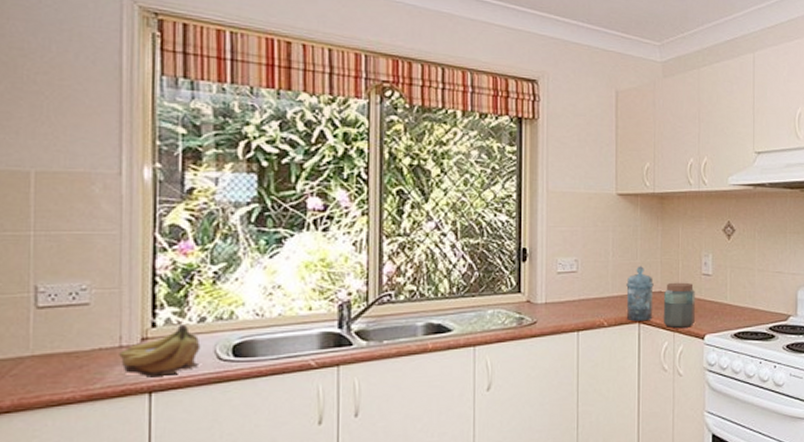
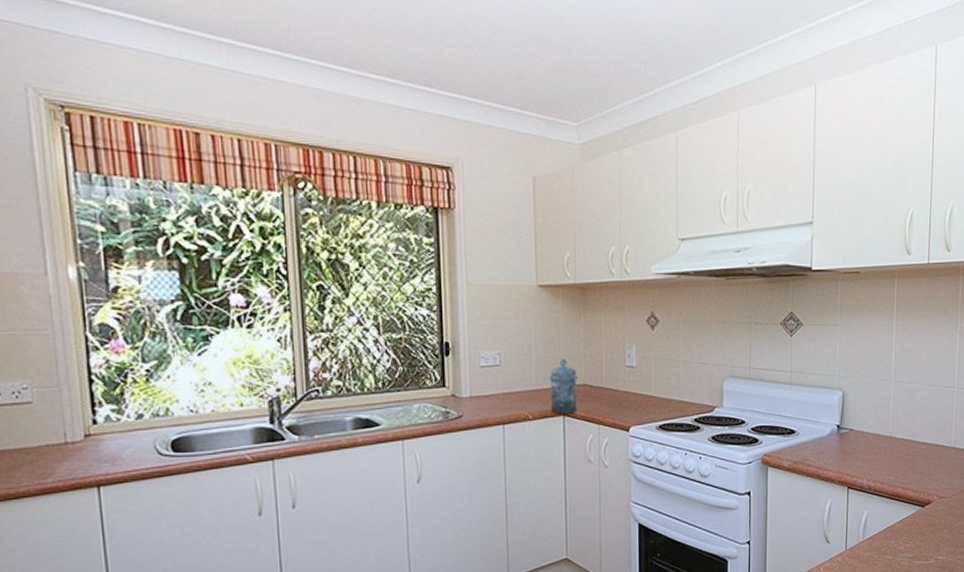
fruit: present [119,323,201,376] -> none [65,420,142,471]
peanut butter: present [664,282,695,329] -> none [588,374,619,421]

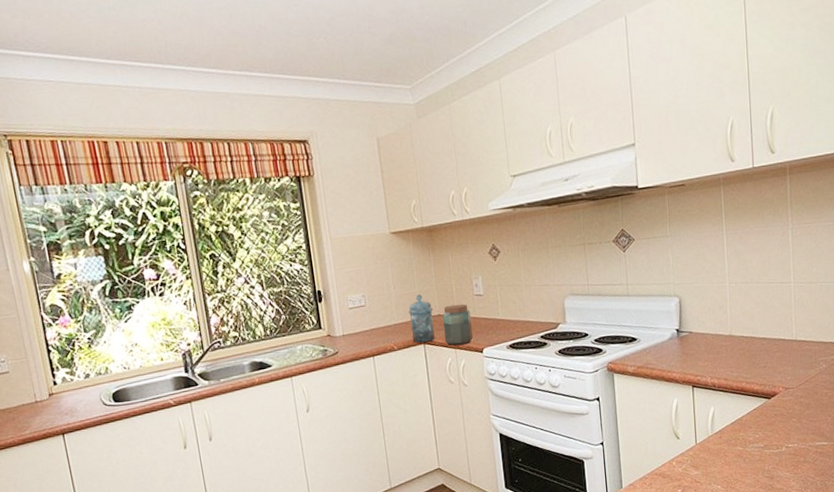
peanut butter: none [588,374,619,421] -> present [443,304,473,346]

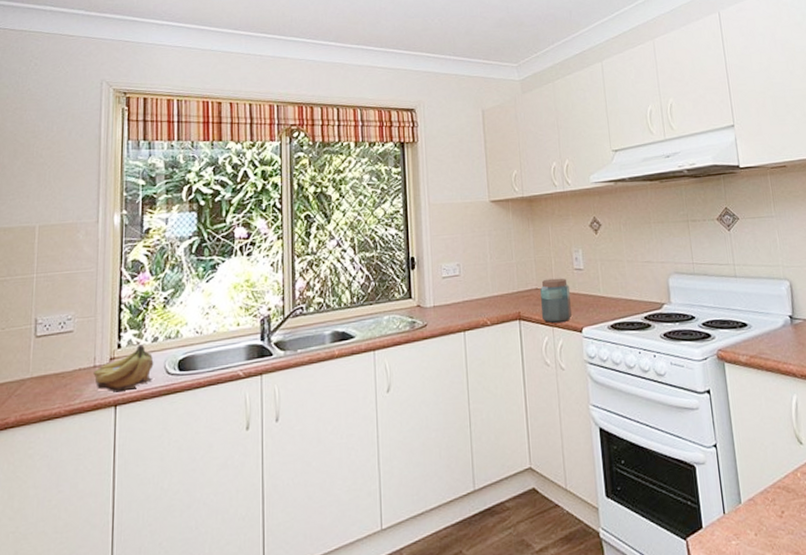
fruit: none [36,380,93,422] -> present [93,343,154,391]
canister: present [409,294,436,343] -> none [505,266,532,319]

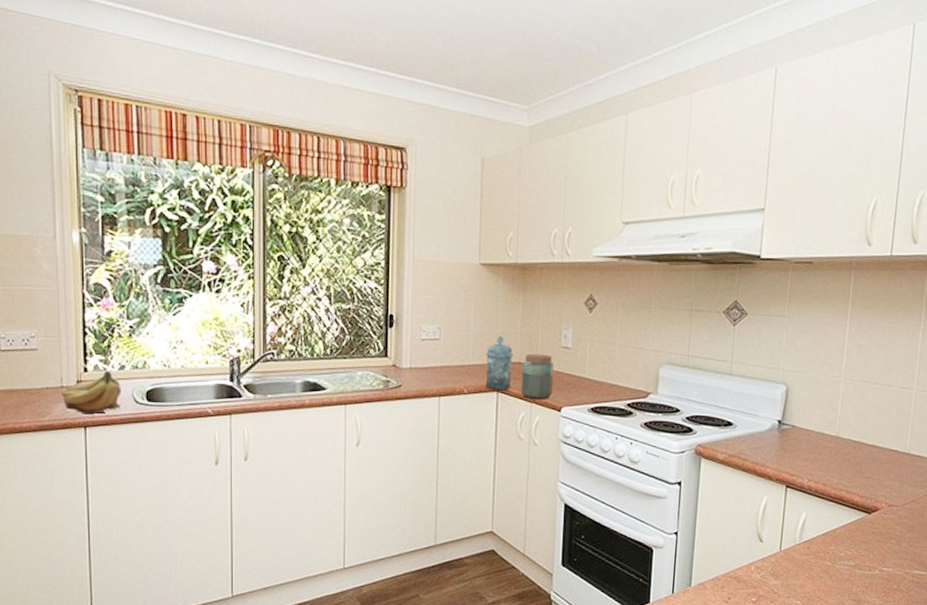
canister: none [505,266,532,319] -> present [485,336,513,391]

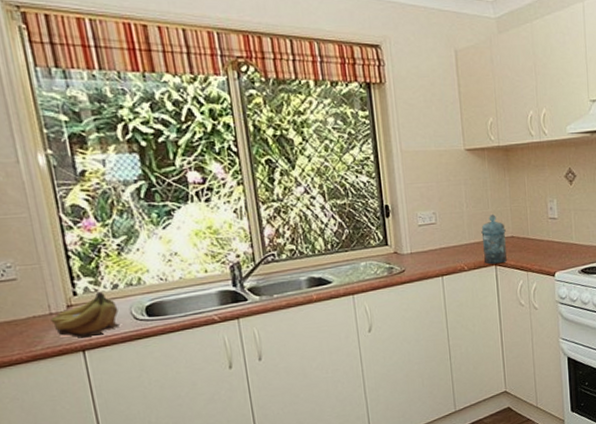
peanut butter: present [522,353,554,400] -> none [516,226,545,268]

